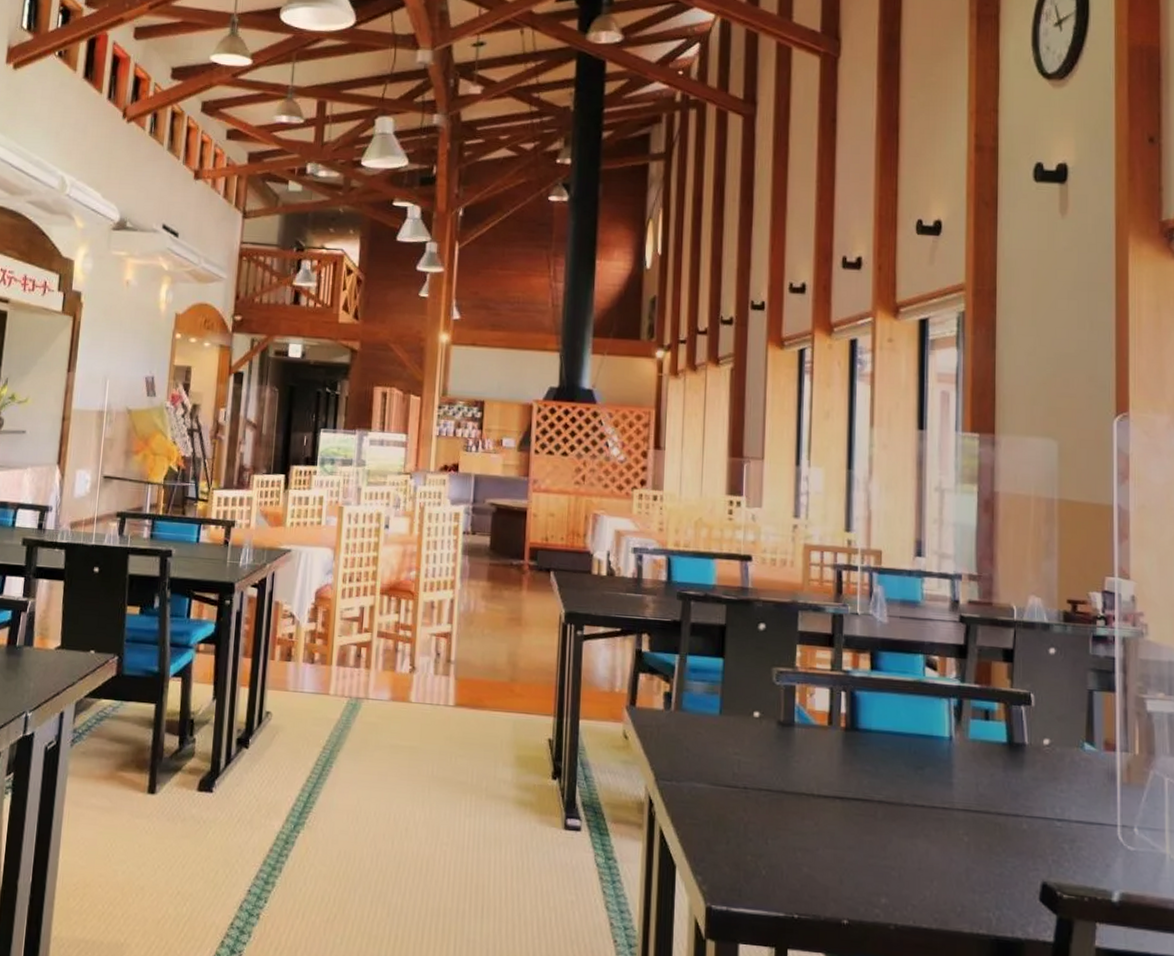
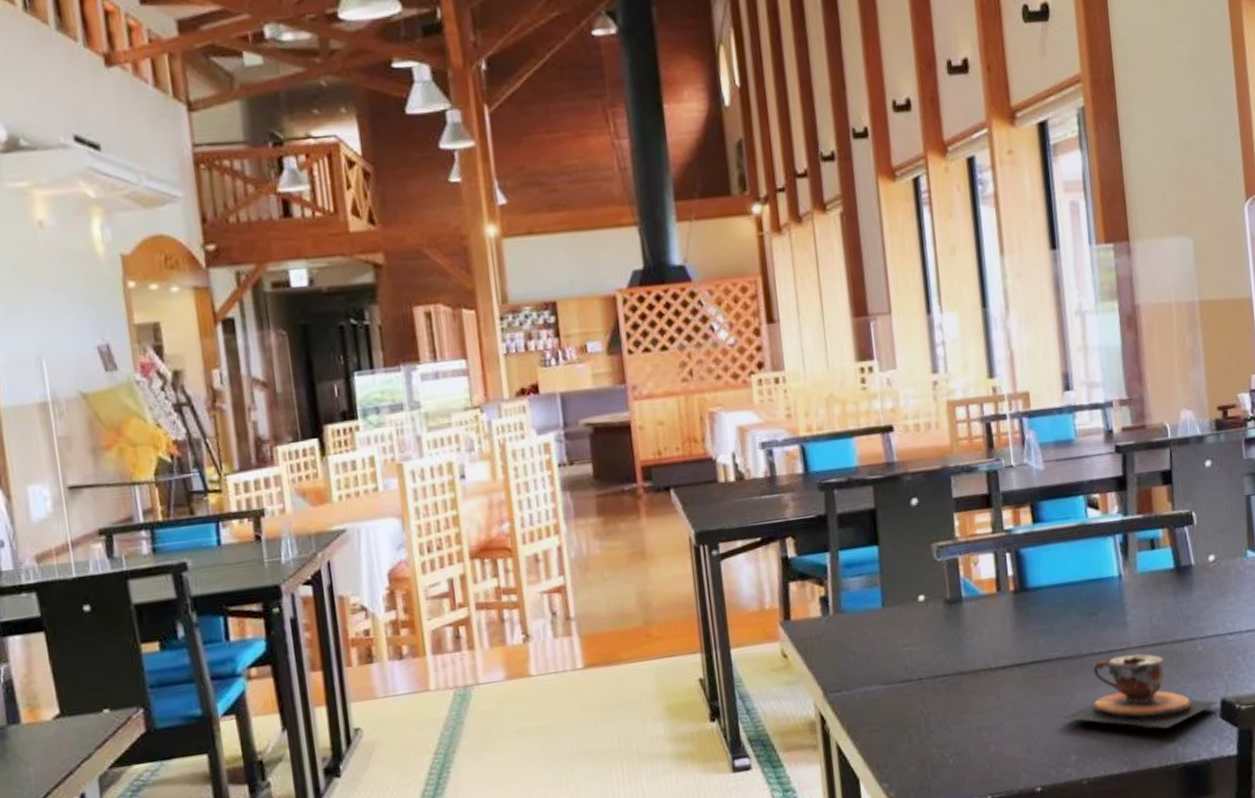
teacup: none [876,813,1040,897] -> present [1061,653,1219,730]

